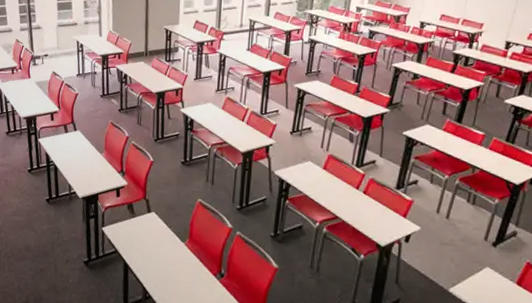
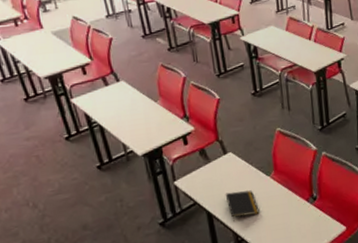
notepad: none [142,249,170,277] -> present [225,190,260,221]

